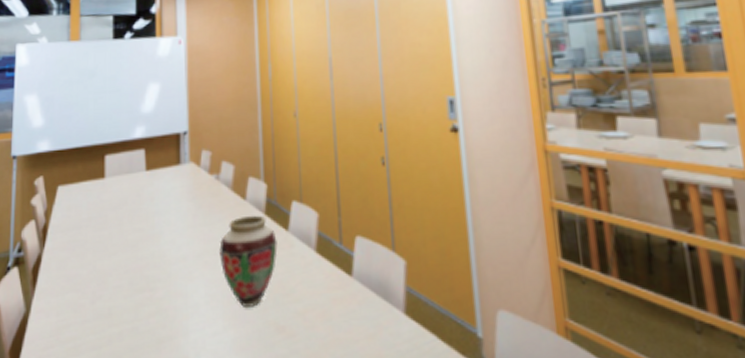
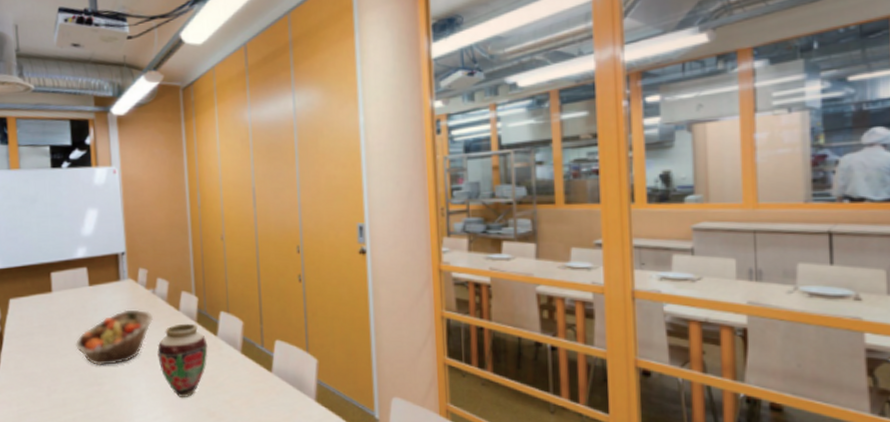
fruit basket: none [127,198,217,267] -> present [76,309,154,366]

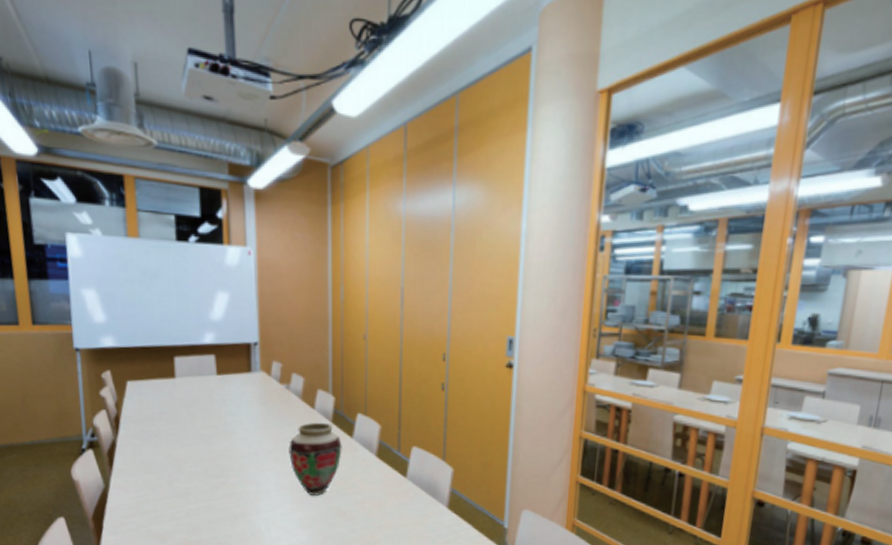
fruit basket: present [76,309,154,366] -> none [201,403,287,459]

